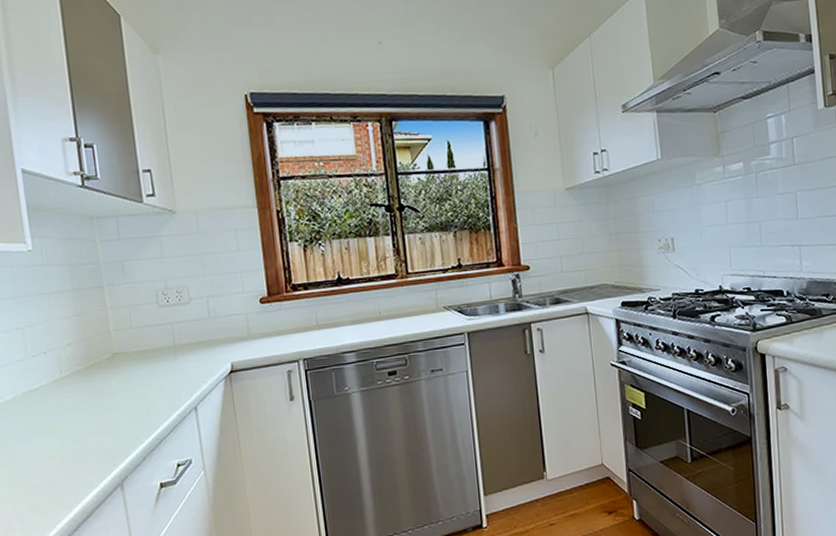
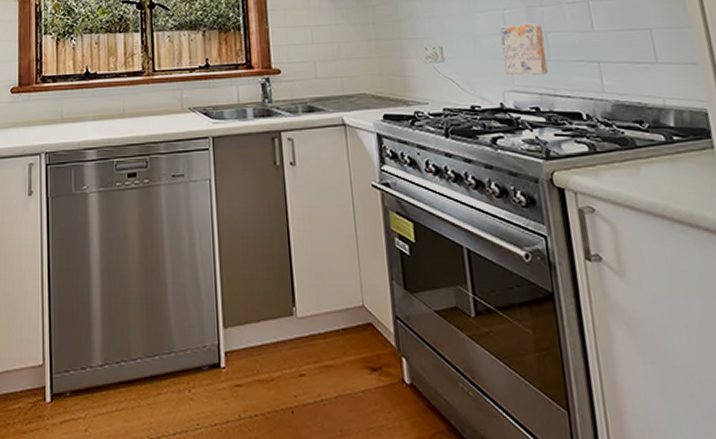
ceramic tile: none [722,213,760,261] -> present [499,23,549,76]

